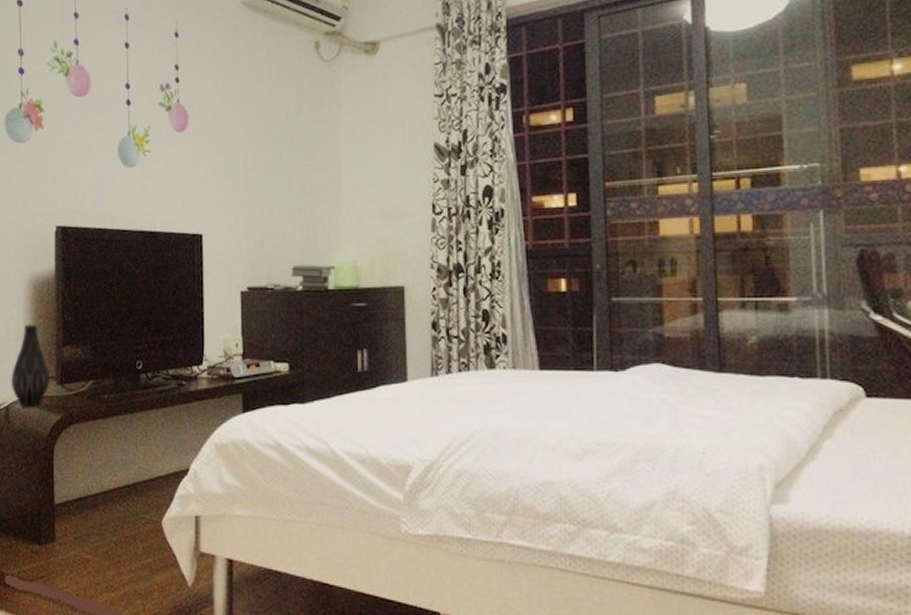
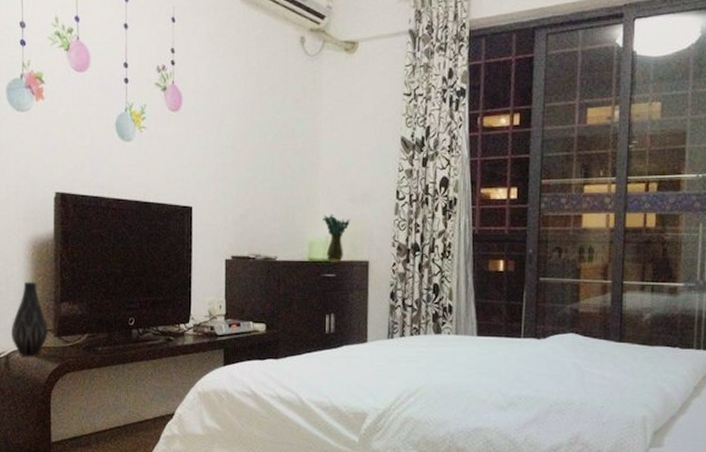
books: present [291,264,335,292] -> none [271,237,310,263]
vase: none [349,234,380,291] -> present [323,213,350,263]

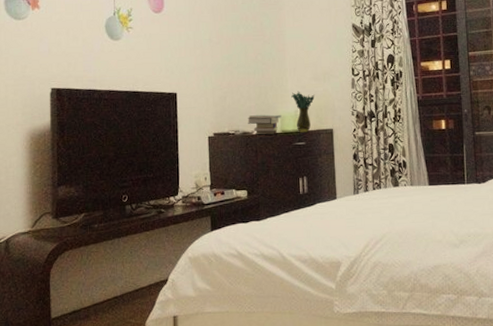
vase: present [11,281,47,357] -> none [10,169,46,240]
books: none [271,237,310,263] -> present [248,114,282,135]

